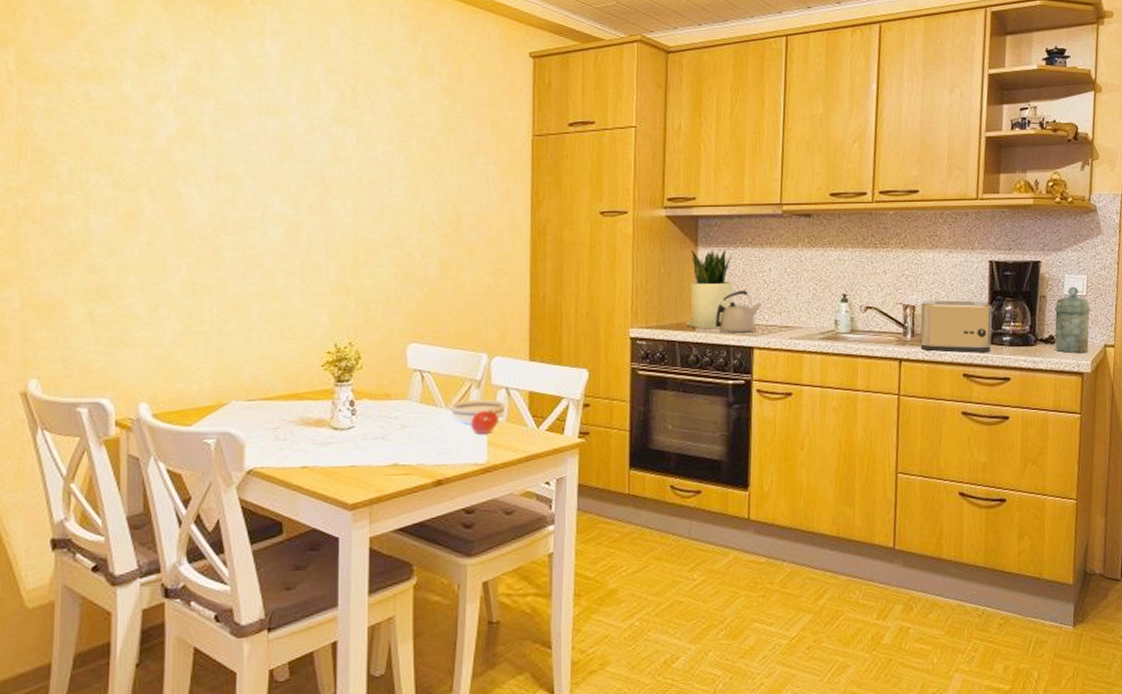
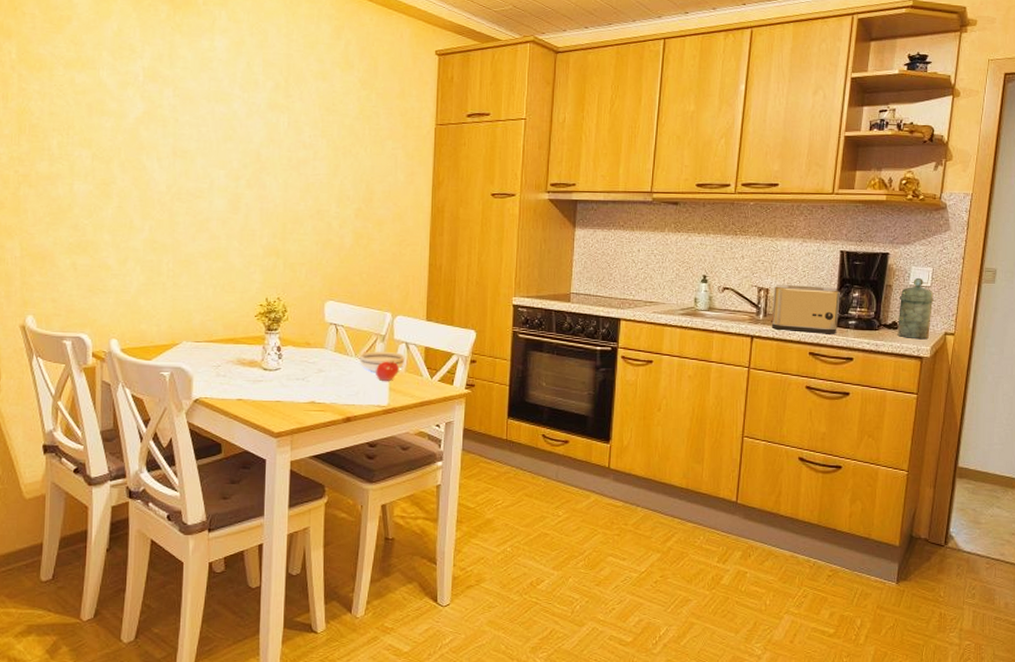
planter: present [686,249,734,330] -> none [562,230,606,301]
kettle: present [715,290,762,333] -> none [588,268,630,306]

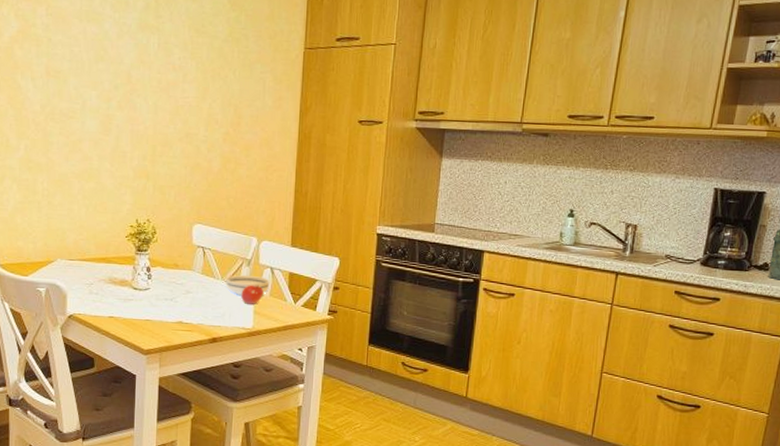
toaster: present [770,284,846,334] -> none [636,220,717,274]

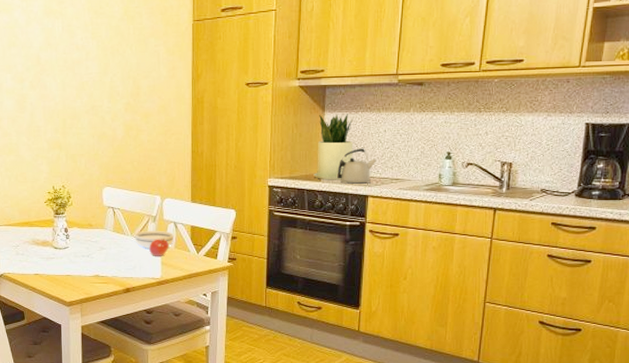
planter: none [426,159,472,233] -> present [313,114,354,181]
kettle: none [452,199,495,238] -> present [337,148,377,184]

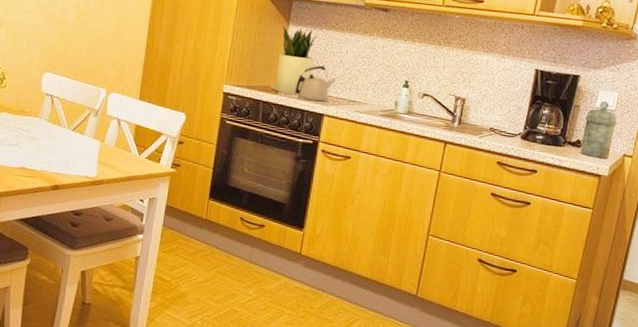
bowl: present [135,230,174,250] -> none [72,124,116,146]
fruit: present [149,238,169,256] -> none [86,134,109,154]

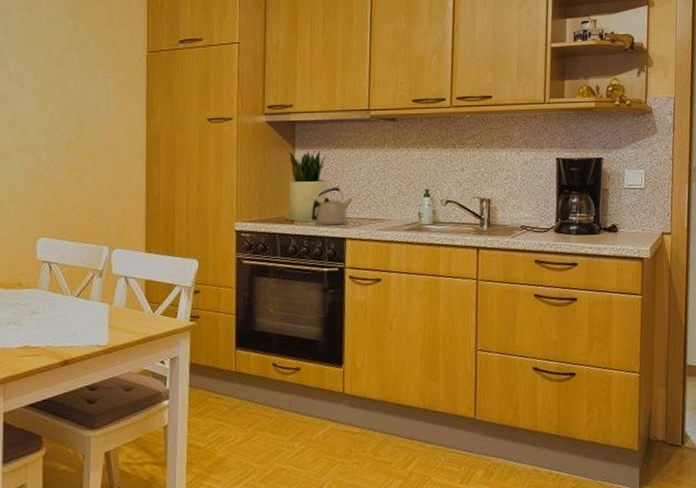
canister: present [580,101,618,159] -> none [616,180,650,241]

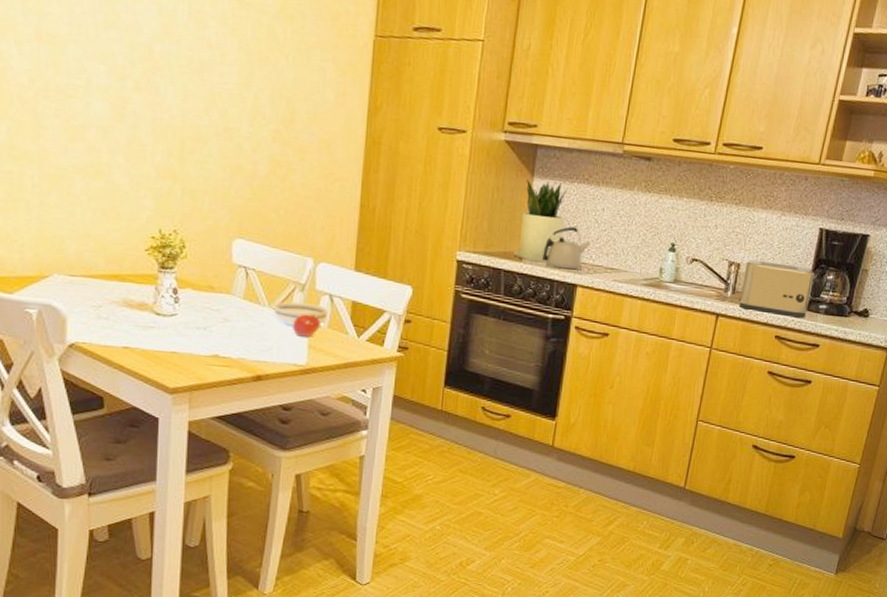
bowl: none [76,287,125,311] -> present [274,301,329,327]
fruit: none [94,296,118,319] -> present [293,313,320,337]
toaster: none [494,193,566,241] -> present [738,259,820,318]

